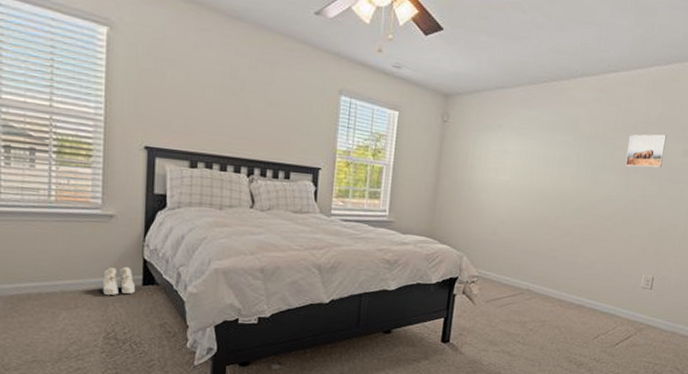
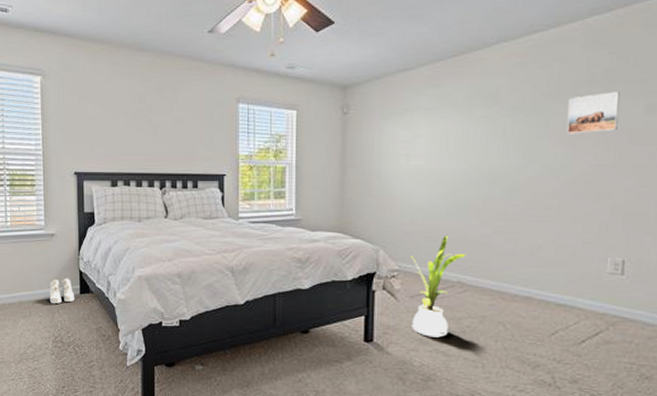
house plant: none [484,246,536,339] -> present [410,234,466,338]

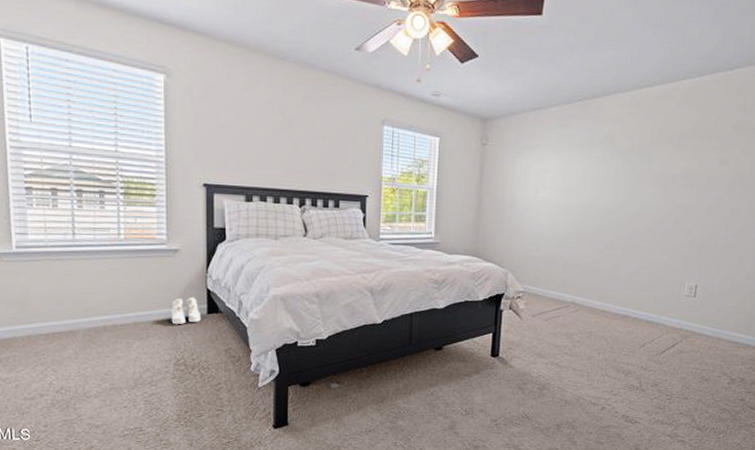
house plant: present [410,234,466,338] -> none [532,260,580,351]
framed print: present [567,91,620,134] -> none [663,144,703,179]

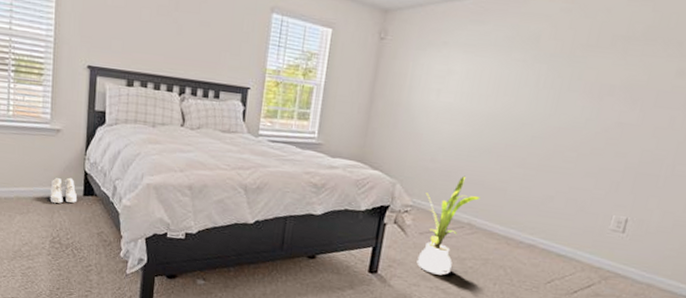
house plant: none [532,260,580,351] -> present [416,175,480,276]

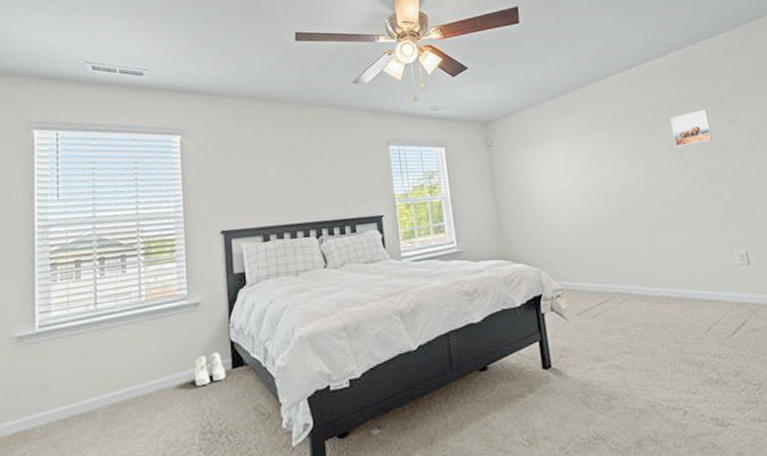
house plant: present [416,175,480,276] -> none [570,248,620,353]
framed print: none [598,50,656,91] -> present [671,109,712,148]

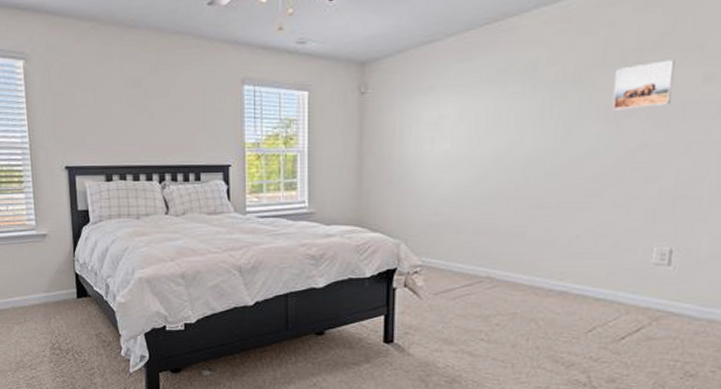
boots: present [194,352,226,387] -> none [44,281,72,310]

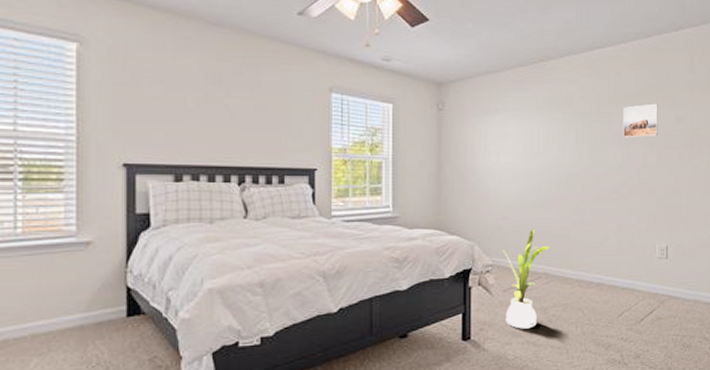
house plant: none [434,225,496,337] -> present [502,228,550,329]

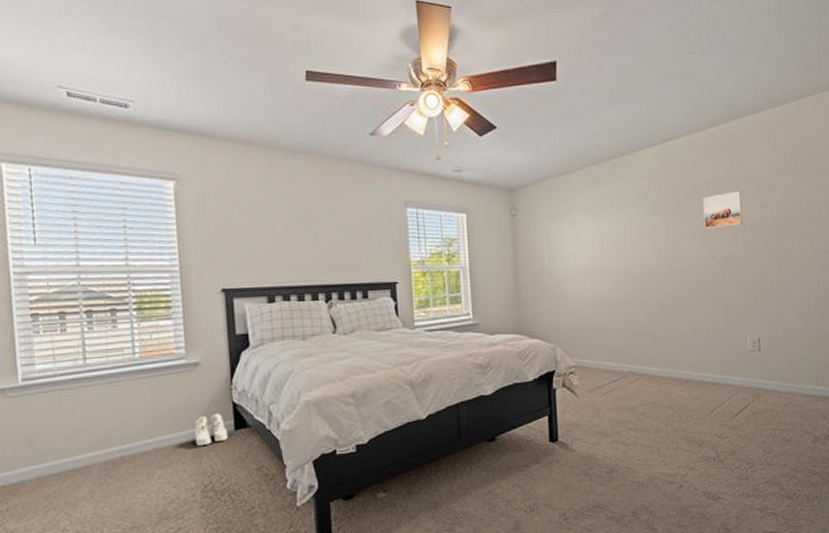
boots: none [80,297,119,334] -> present [194,413,229,447]
house plant: present [502,228,550,329] -> none [585,327,634,429]

